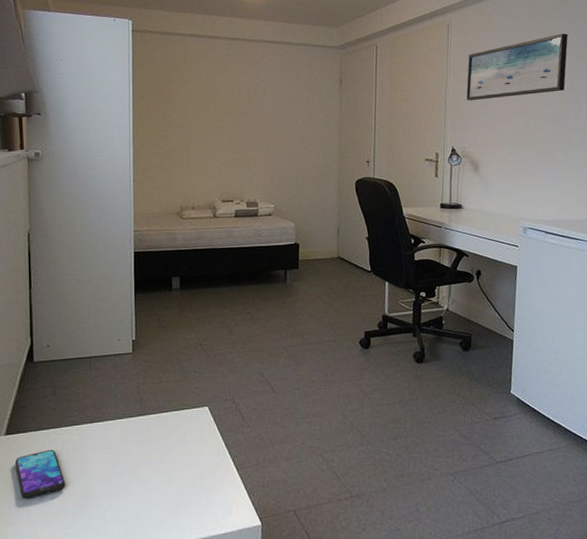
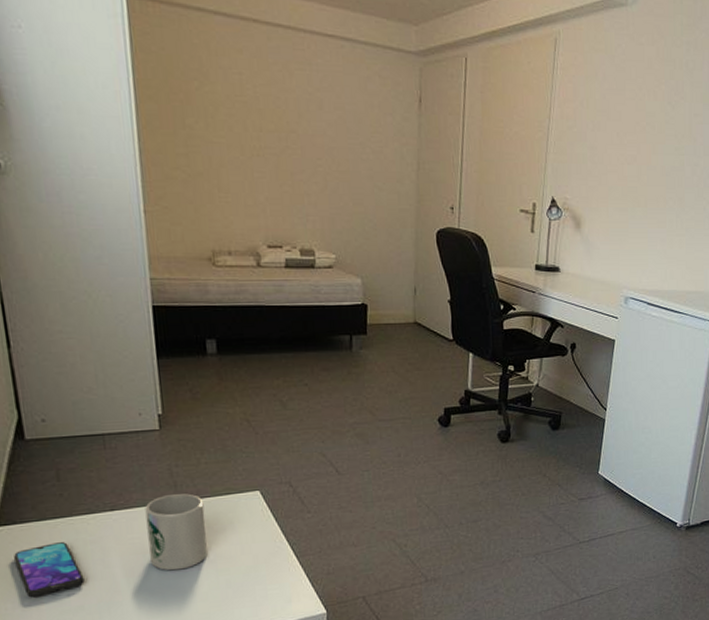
mug: none [117,408,163,479] -> present [145,493,207,571]
wall art: present [466,33,568,101] -> none [572,66,693,142]

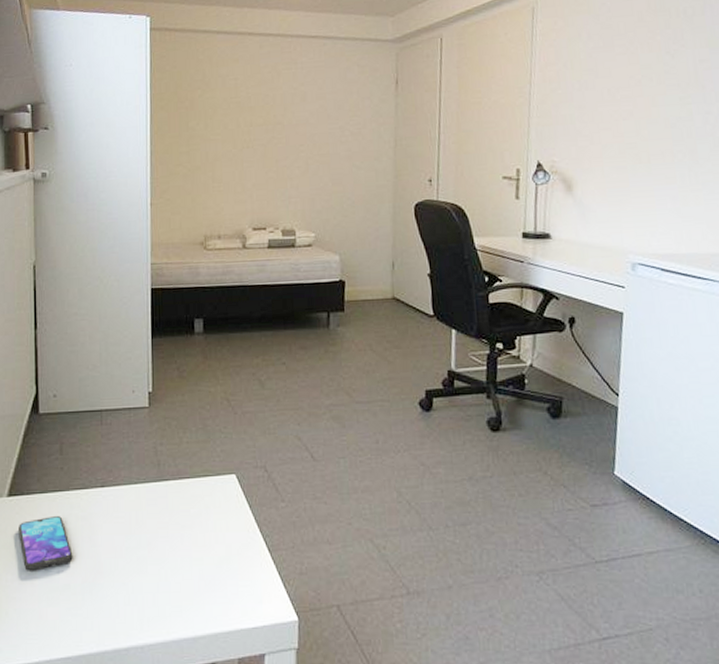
mug: present [145,493,207,571] -> none [131,473,184,555]

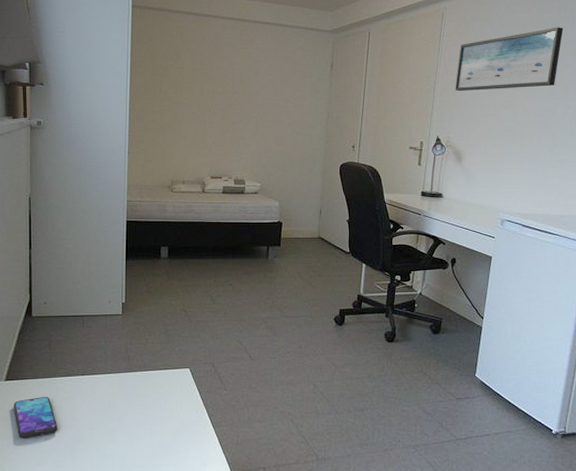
wall art: none [556,13,693,103] -> present [455,27,564,92]

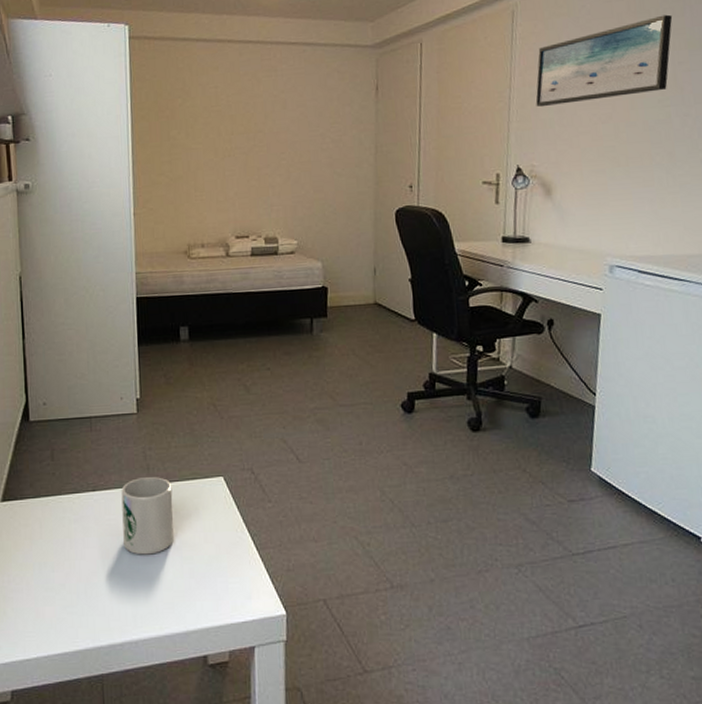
smartphone: present [14,397,58,438] -> none [13,520,67,572]
mug: none [105,366,147,428] -> present [121,477,174,555]

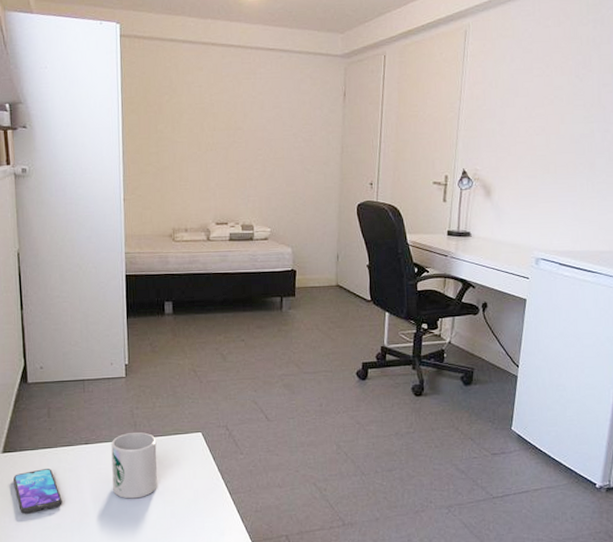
smartphone: none [13,520,67,572] -> present [13,469,62,514]
wall art: present [535,14,673,107] -> none [481,41,600,119]

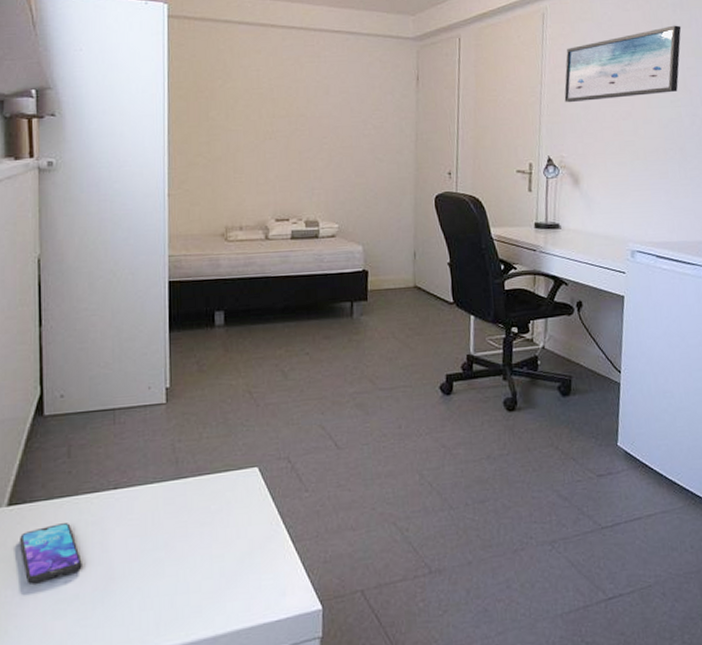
mug: present [111,432,157,499] -> none [146,470,203,556]
wall art: none [481,41,600,119] -> present [564,25,682,103]

